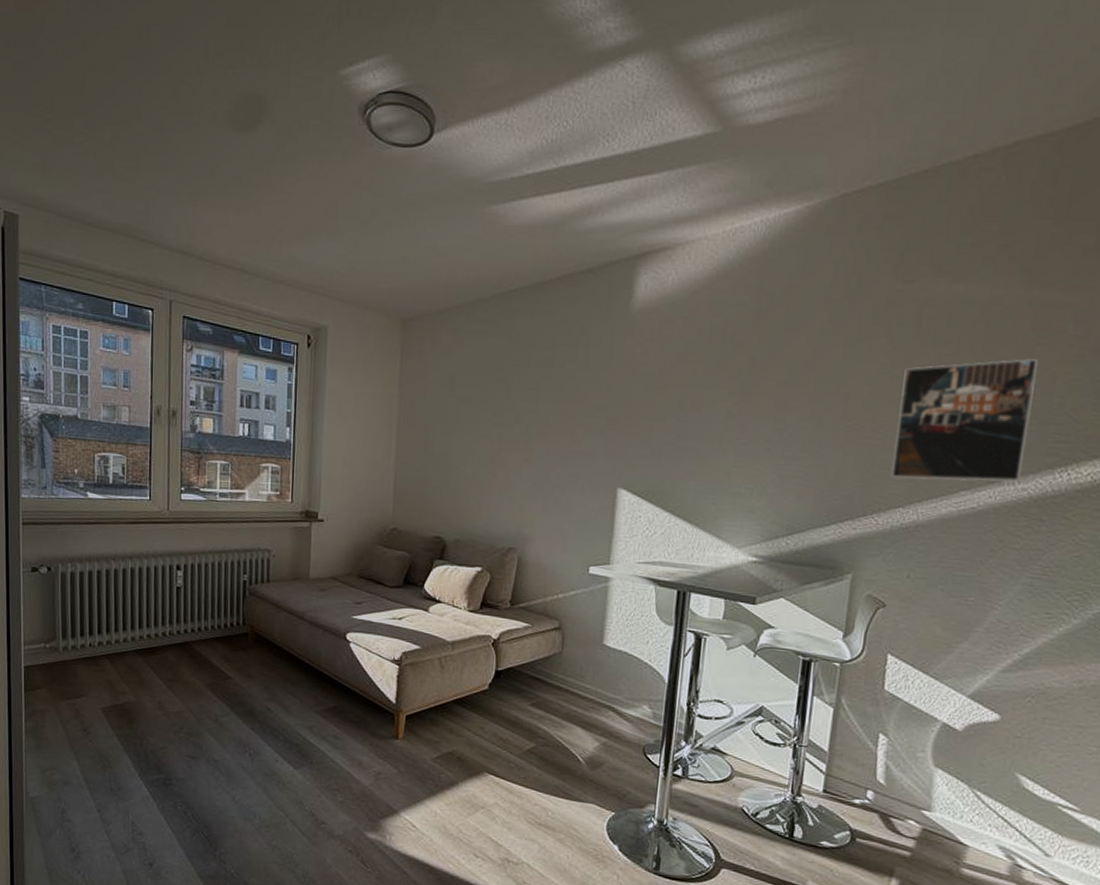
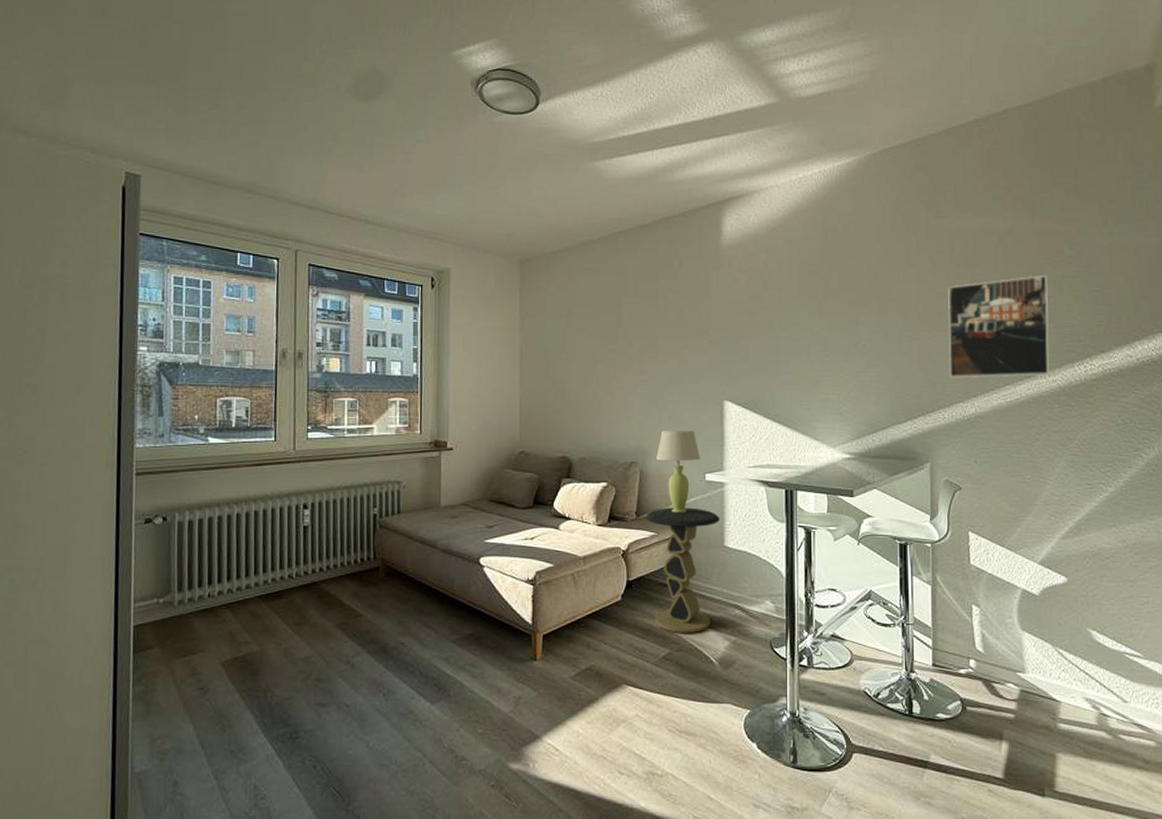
side table: none [520,598,602,730] -> present [646,507,721,633]
table lamp: none [537,516,586,606] -> present [656,431,701,513]

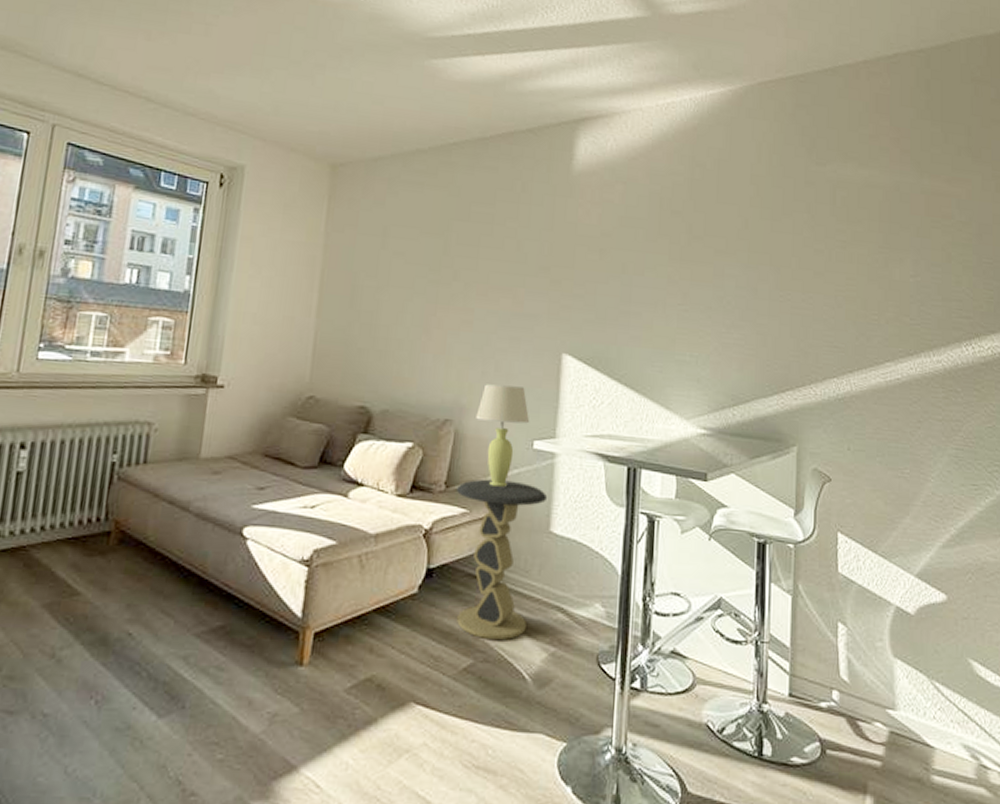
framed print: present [947,275,1050,379] -> none [823,240,936,355]

